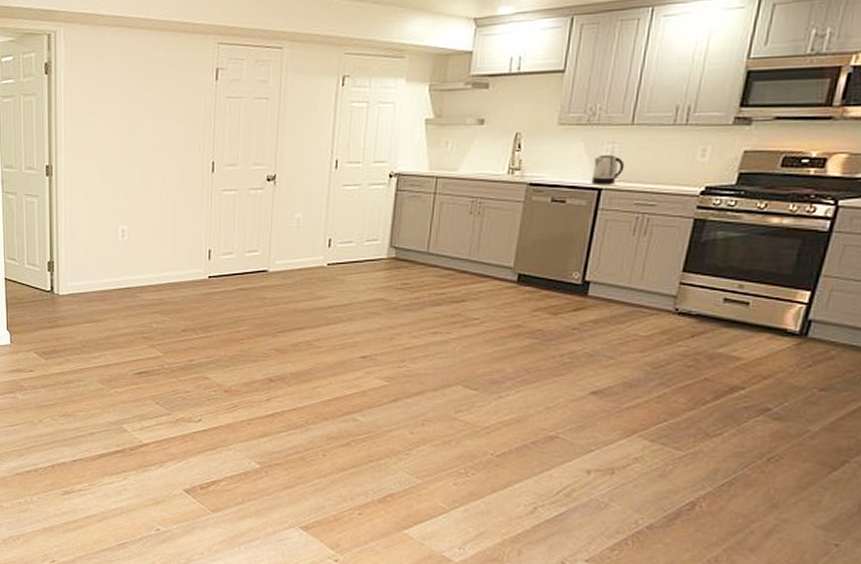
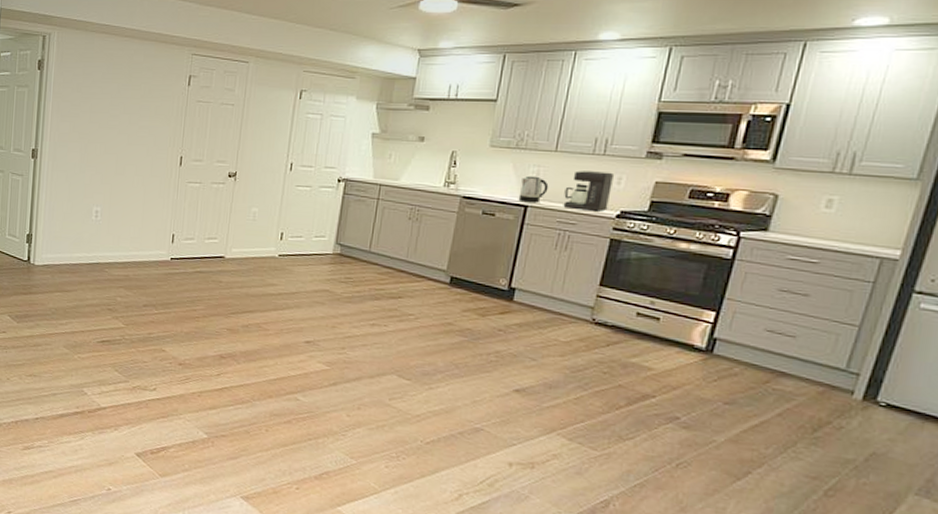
coffee maker: none [641,144,697,189] -> present [563,171,613,211]

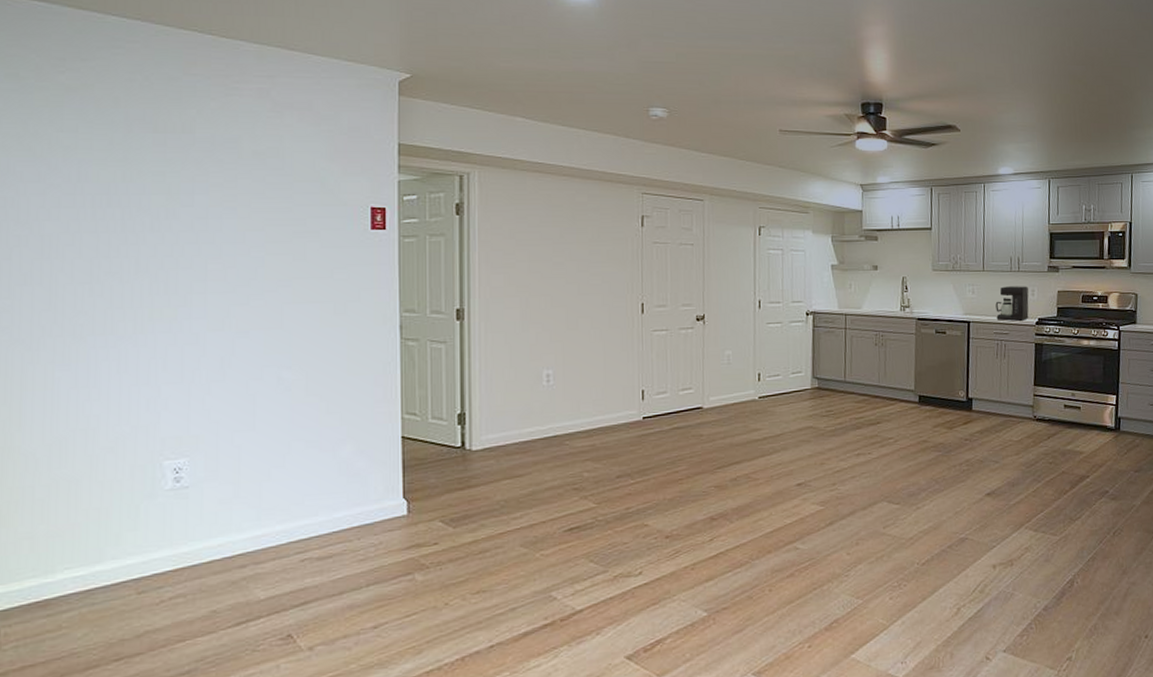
kettle: present [518,175,549,203] -> none [961,294,983,319]

